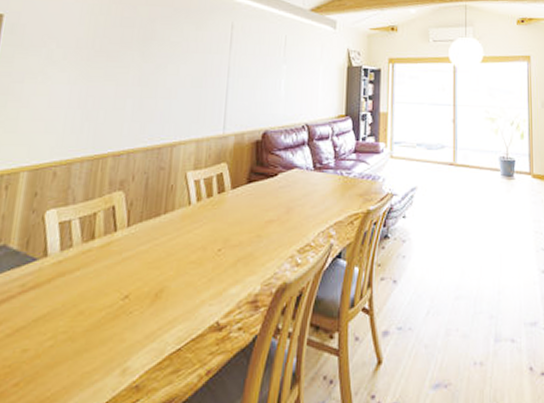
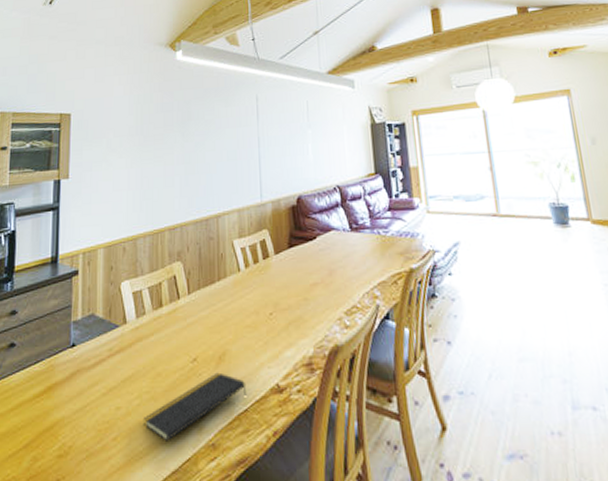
notepad: none [54,310,182,385] -> present [143,372,247,441]

